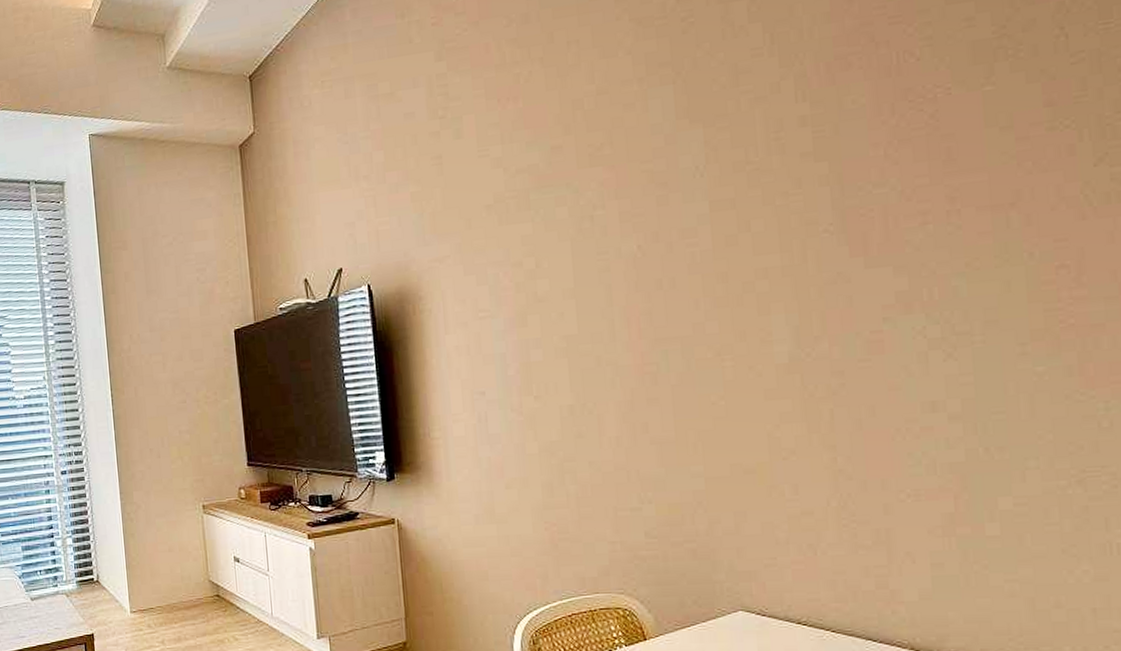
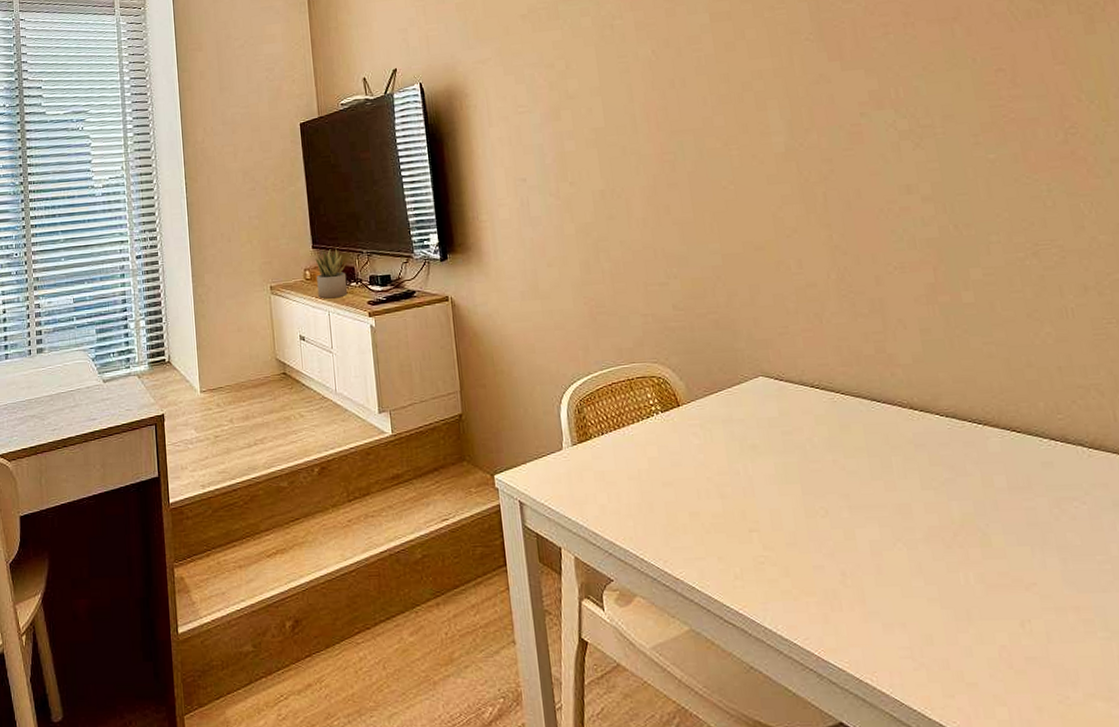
succulent plant: none [250,466,286,519] -> present [315,248,348,299]

